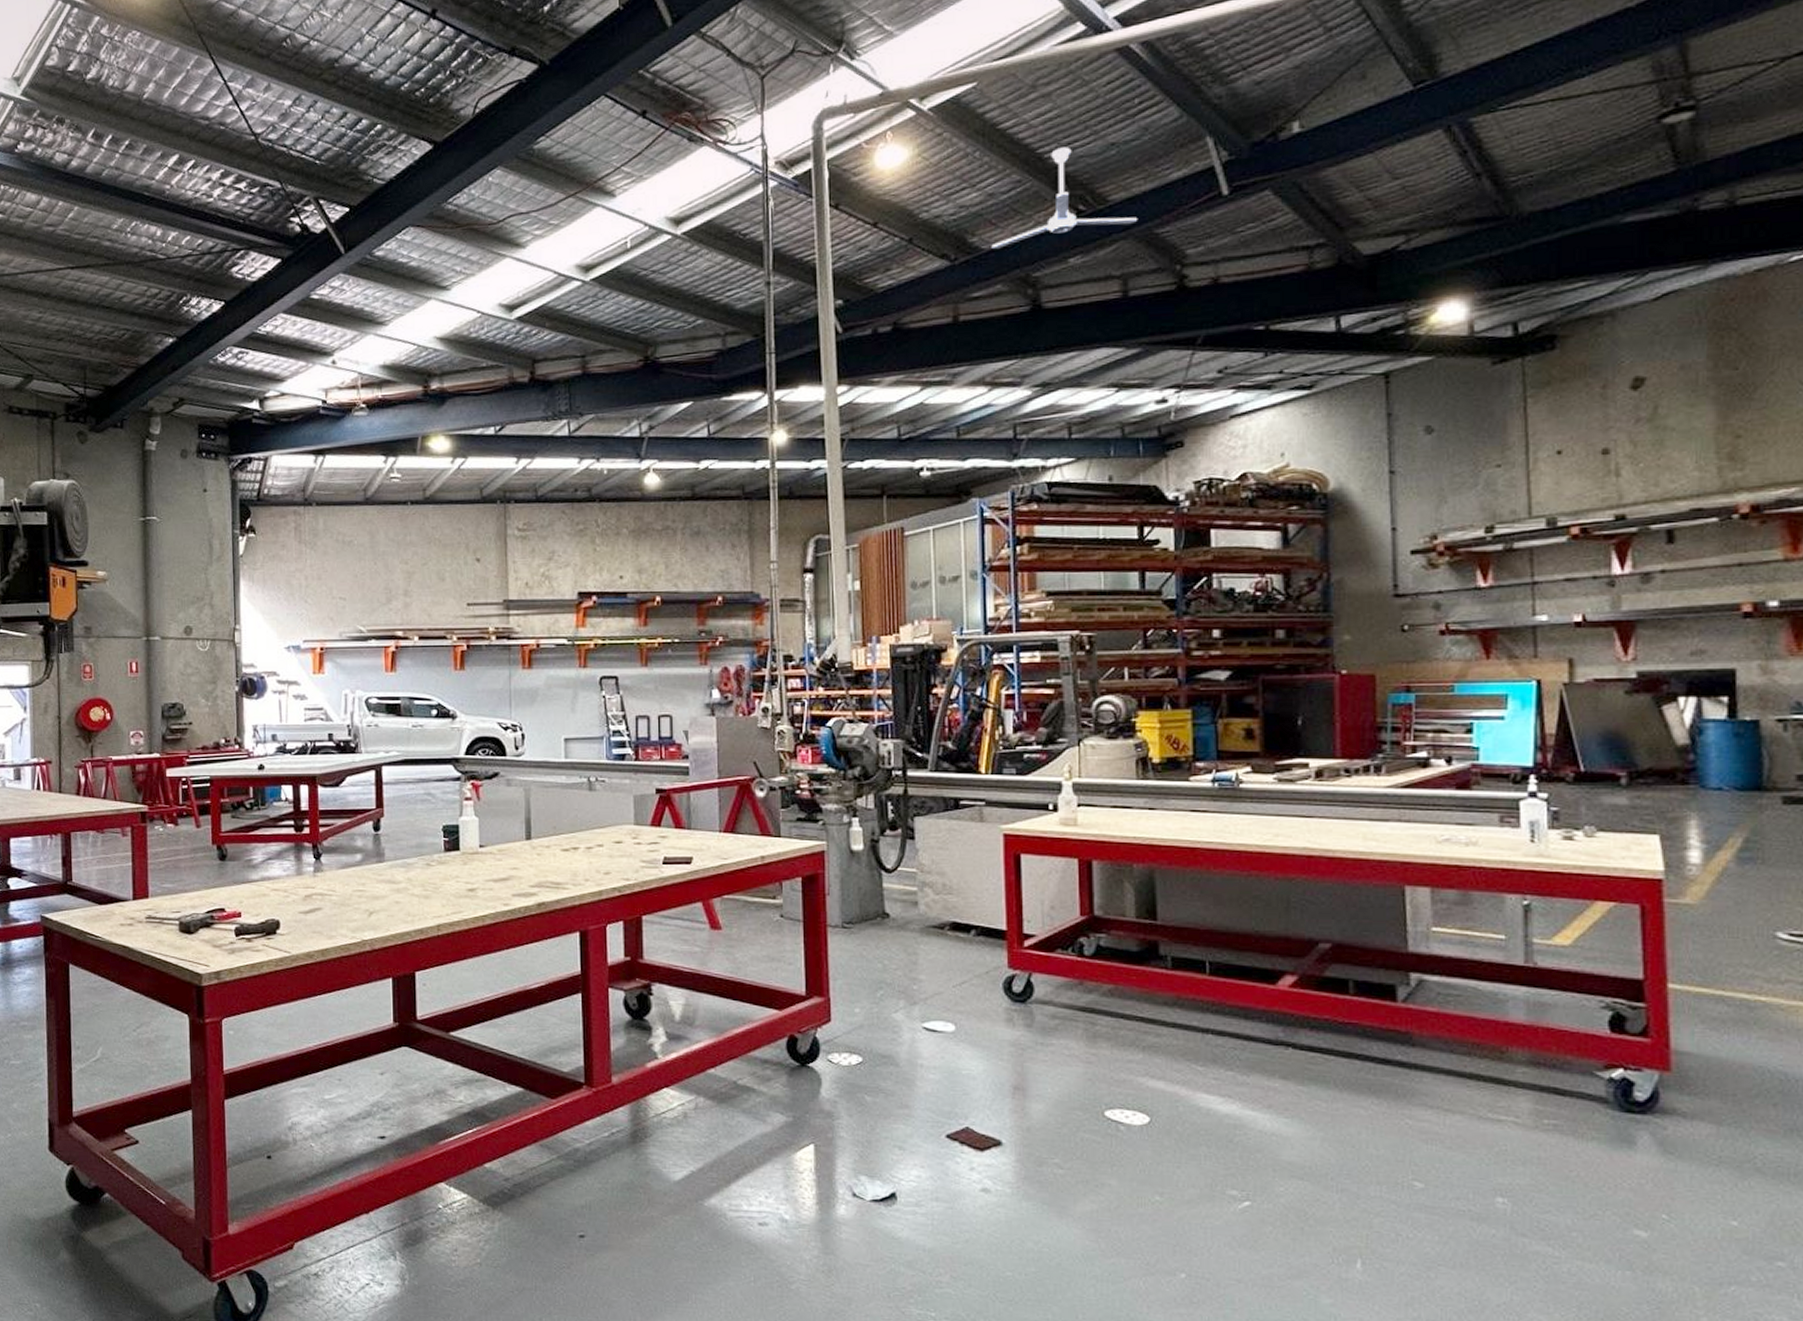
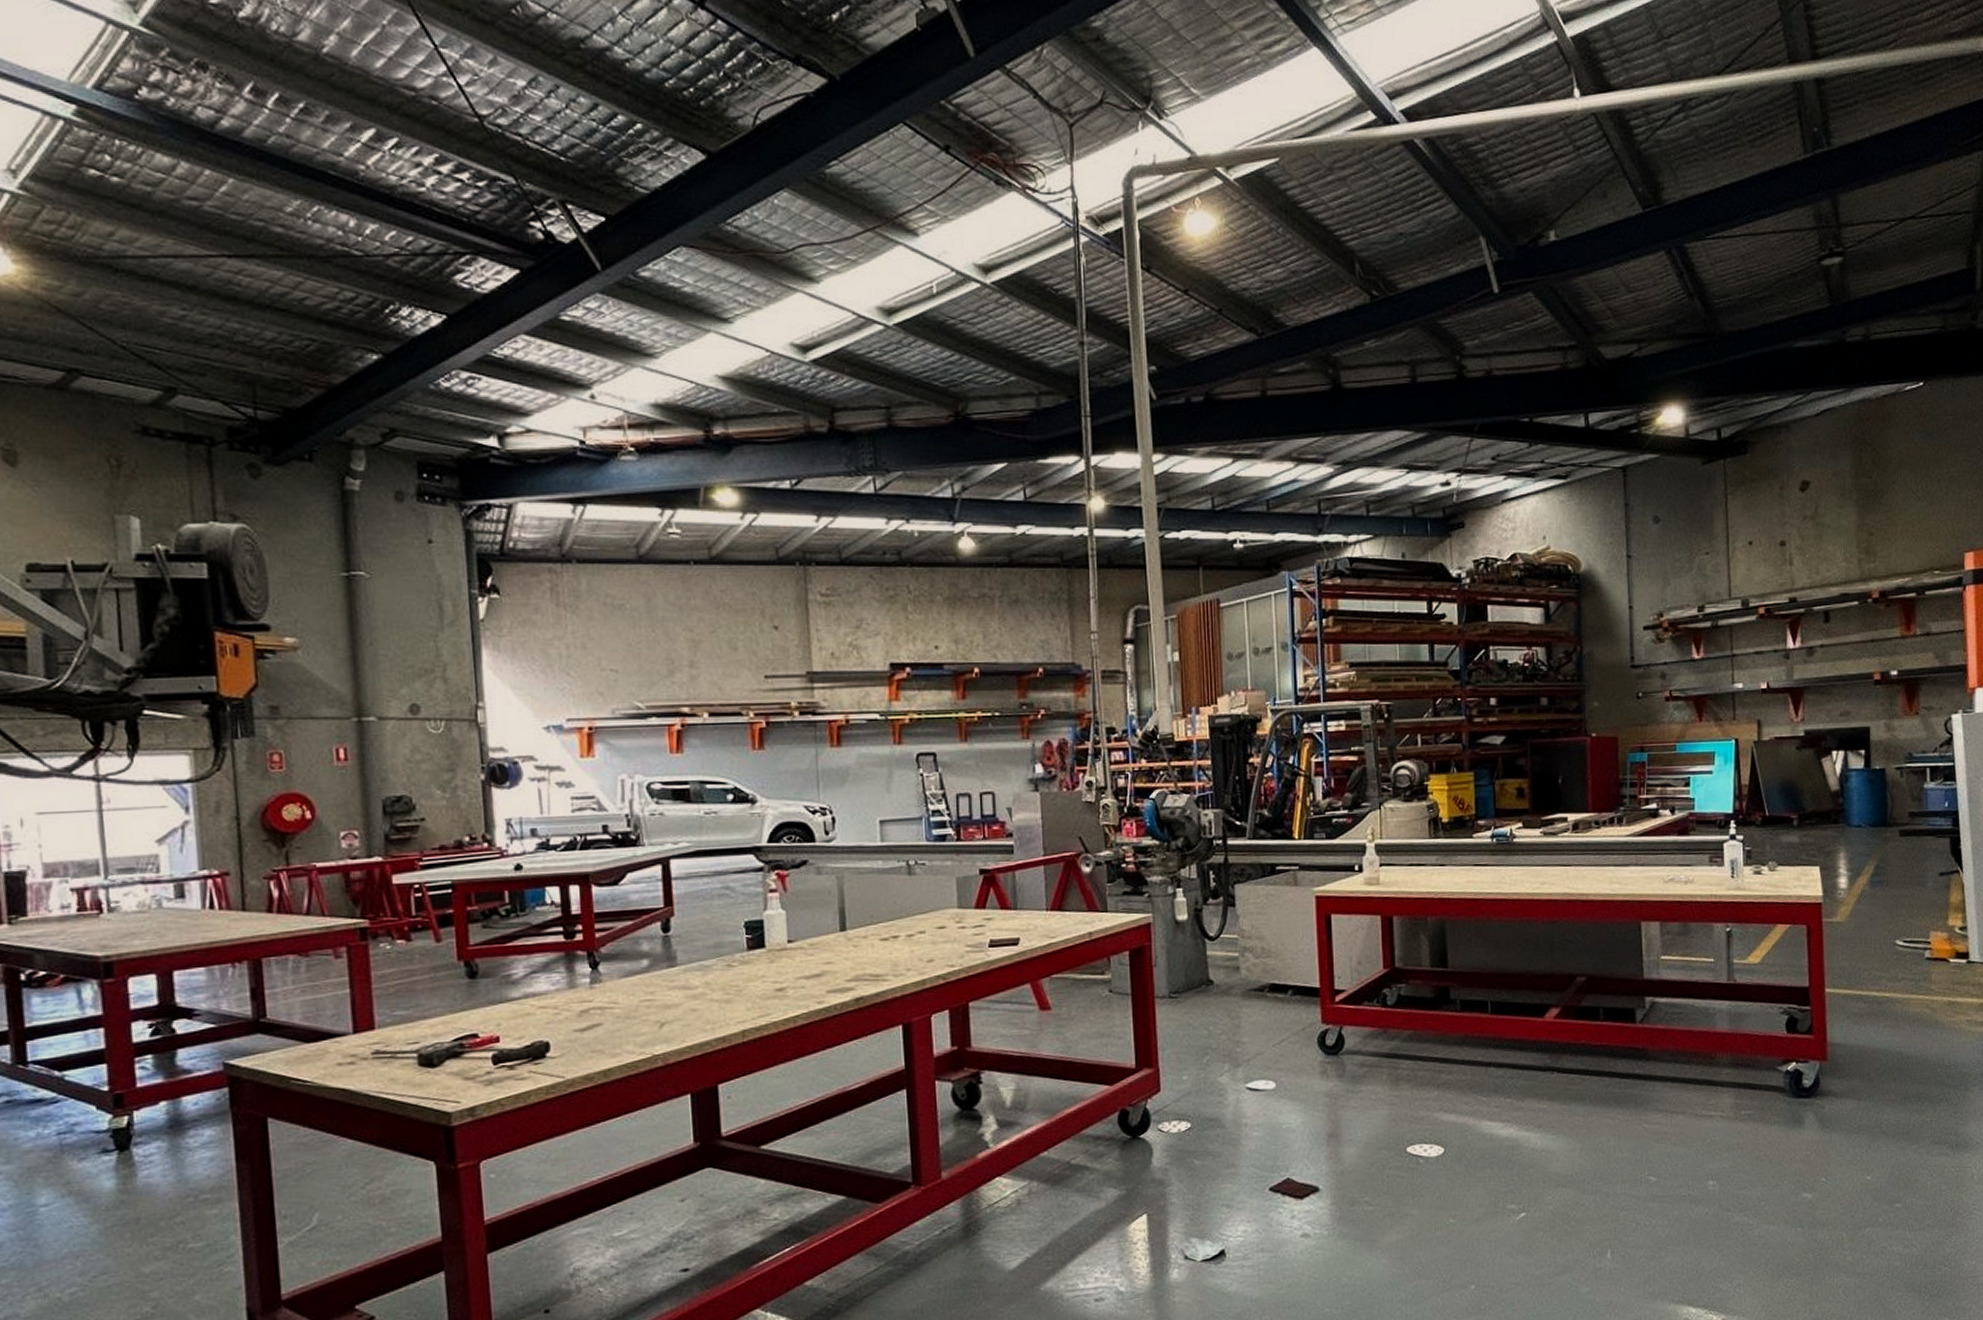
ceiling fan: present [991,147,1138,249] -> none [1295,232,1424,326]

